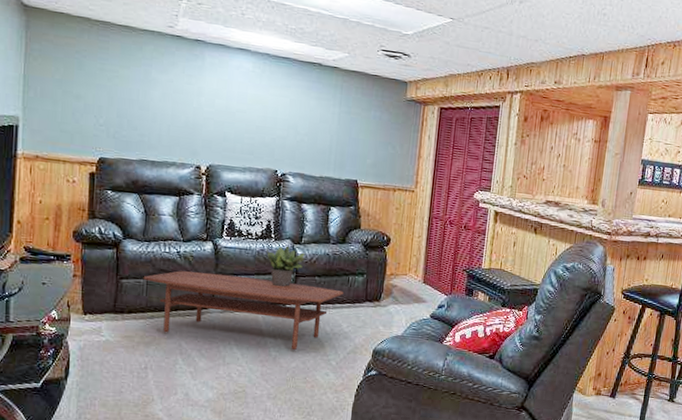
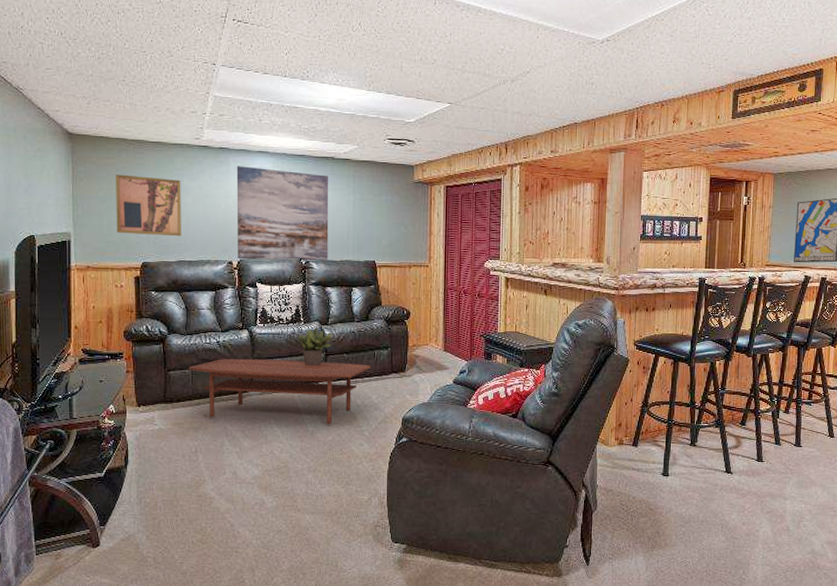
wall art: none [72,56,149,133] -> present [116,174,181,237]
wall art: none [207,62,315,176] -> present [236,166,329,262]

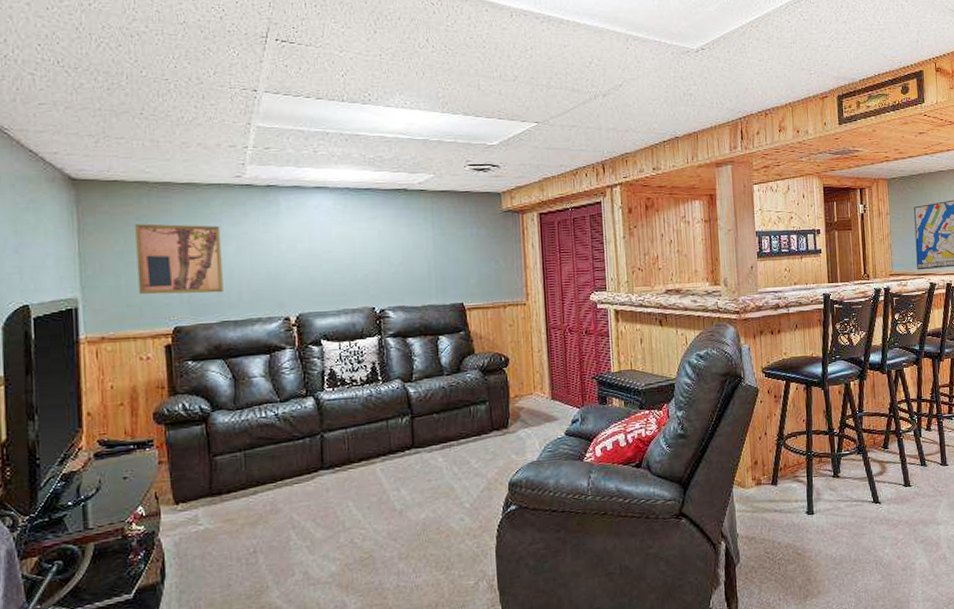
coffee table: present [188,358,370,425] -> none [239,423,466,508]
wall art: present [236,166,329,262] -> none [289,205,408,314]
potted plant: present [297,326,334,365] -> none [375,385,420,432]

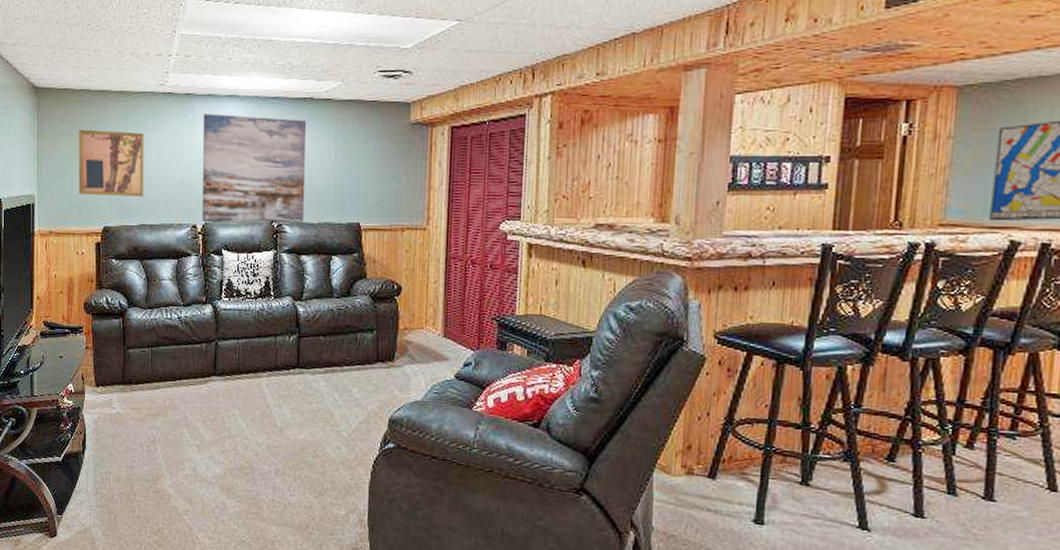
wall art: none [289,205,408,314] -> present [202,114,307,224]

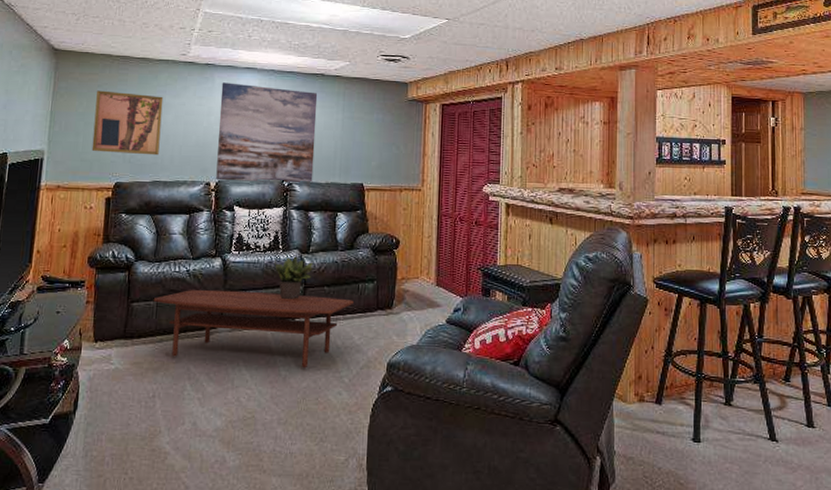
coffee table: none [148,336,351,421] -> present [153,289,353,369]
potted plant: none [267,302,308,349] -> present [275,255,314,299]

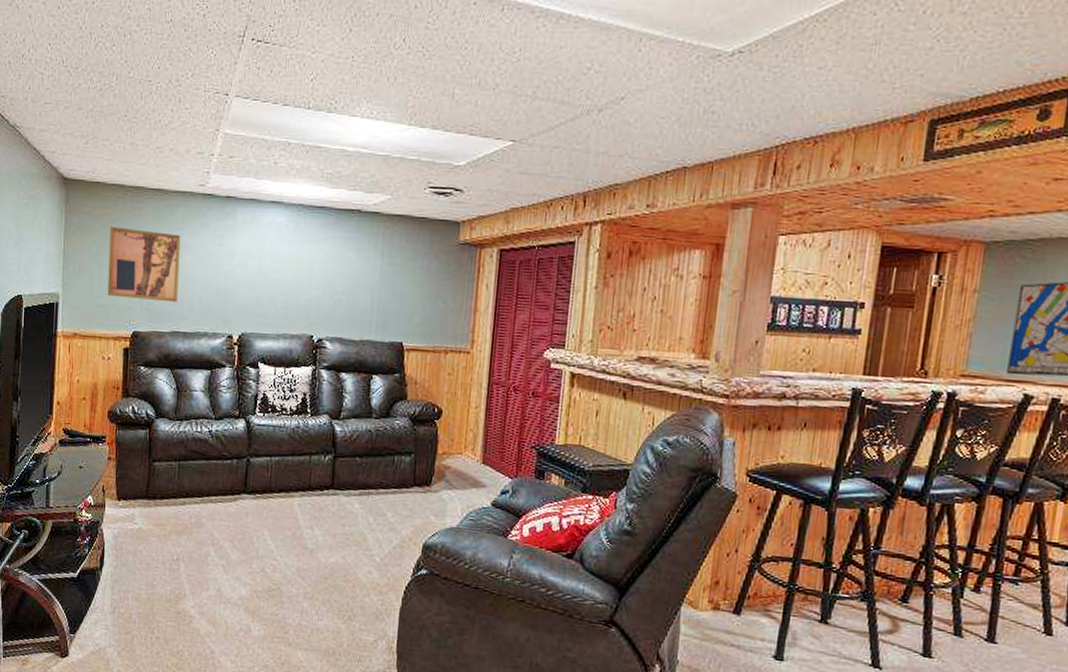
coffee table: present [153,289,353,369] -> none [175,451,388,544]
wall art: present [216,82,318,184] -> none [239,219,353,341]
potted plant: present [275,255,314,299] -> none [302,420,345,469]

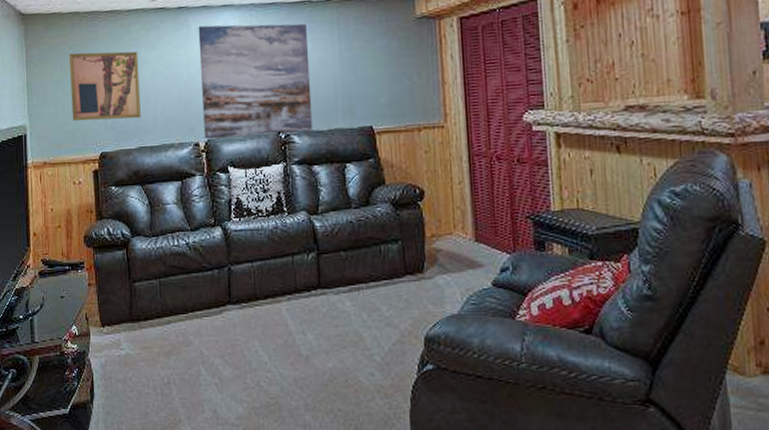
wall art: none [239,219,353,341] -> present [198,23,313,139]

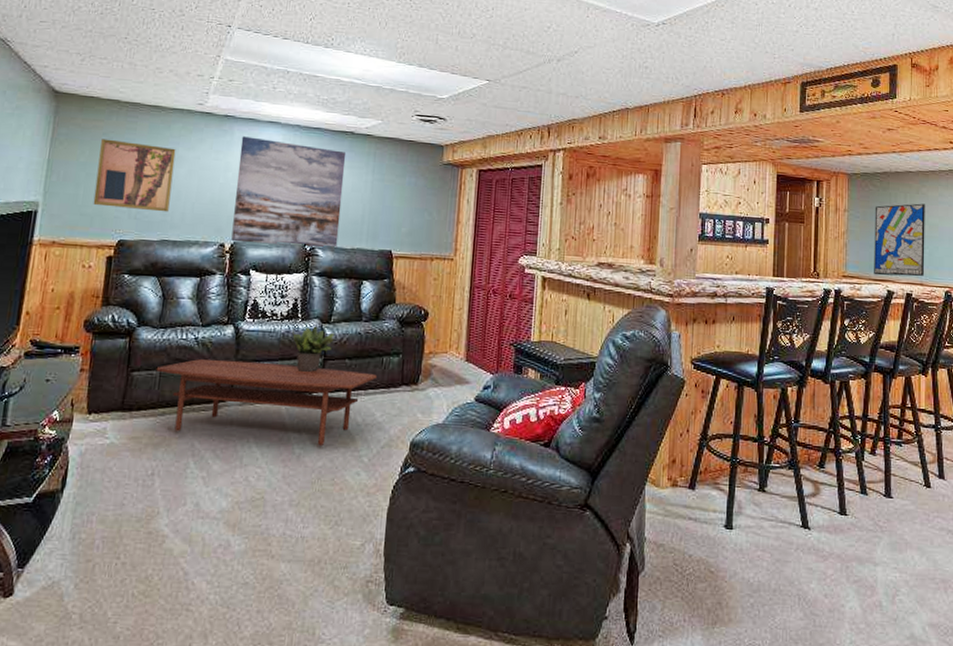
coffee table: none [155,262,376,347] -> present [156,358,377,447]
potted plant: none [280,217,326,268] -> present [292,324,335,372]

